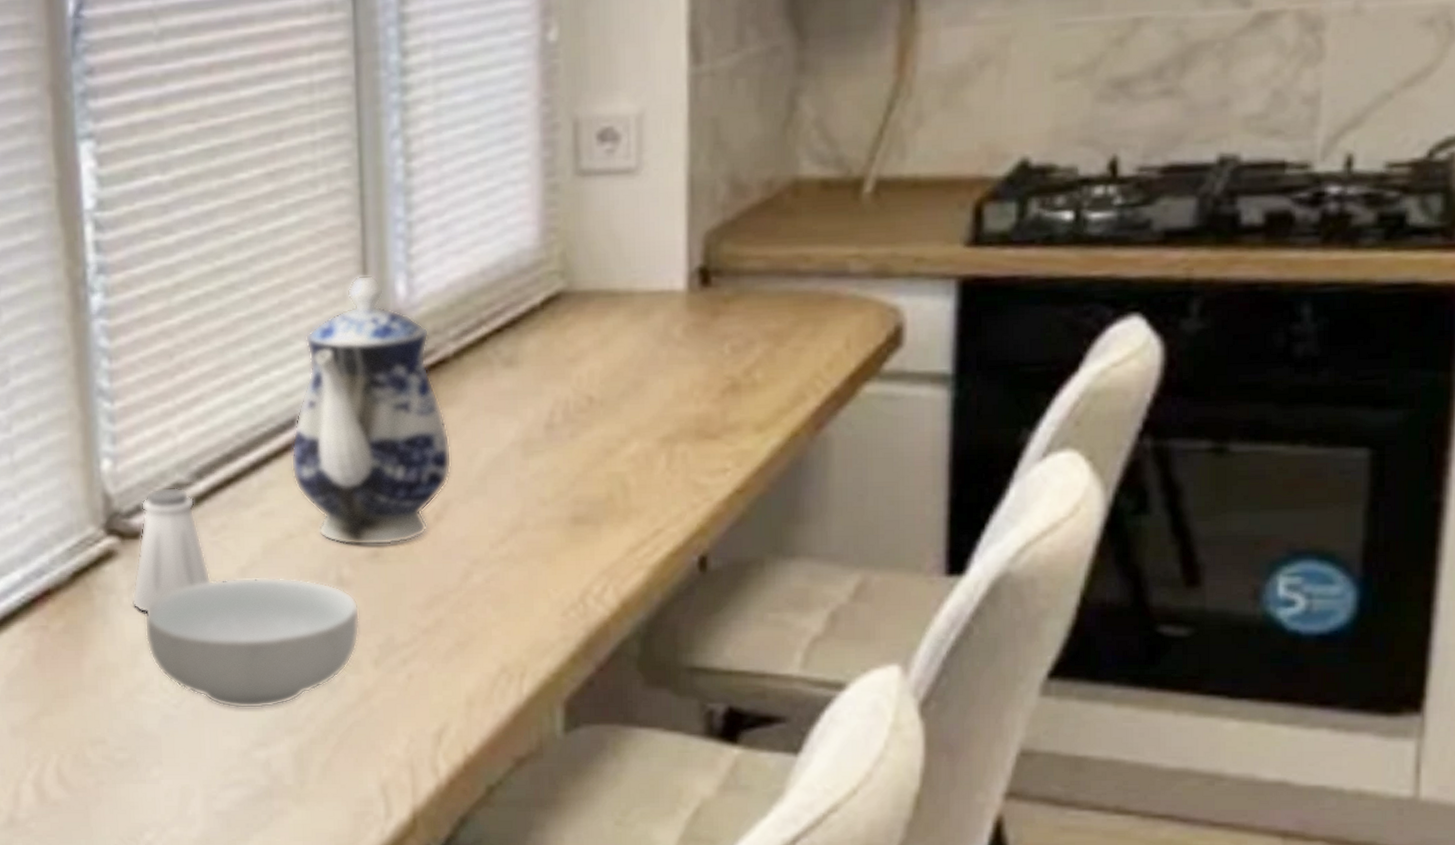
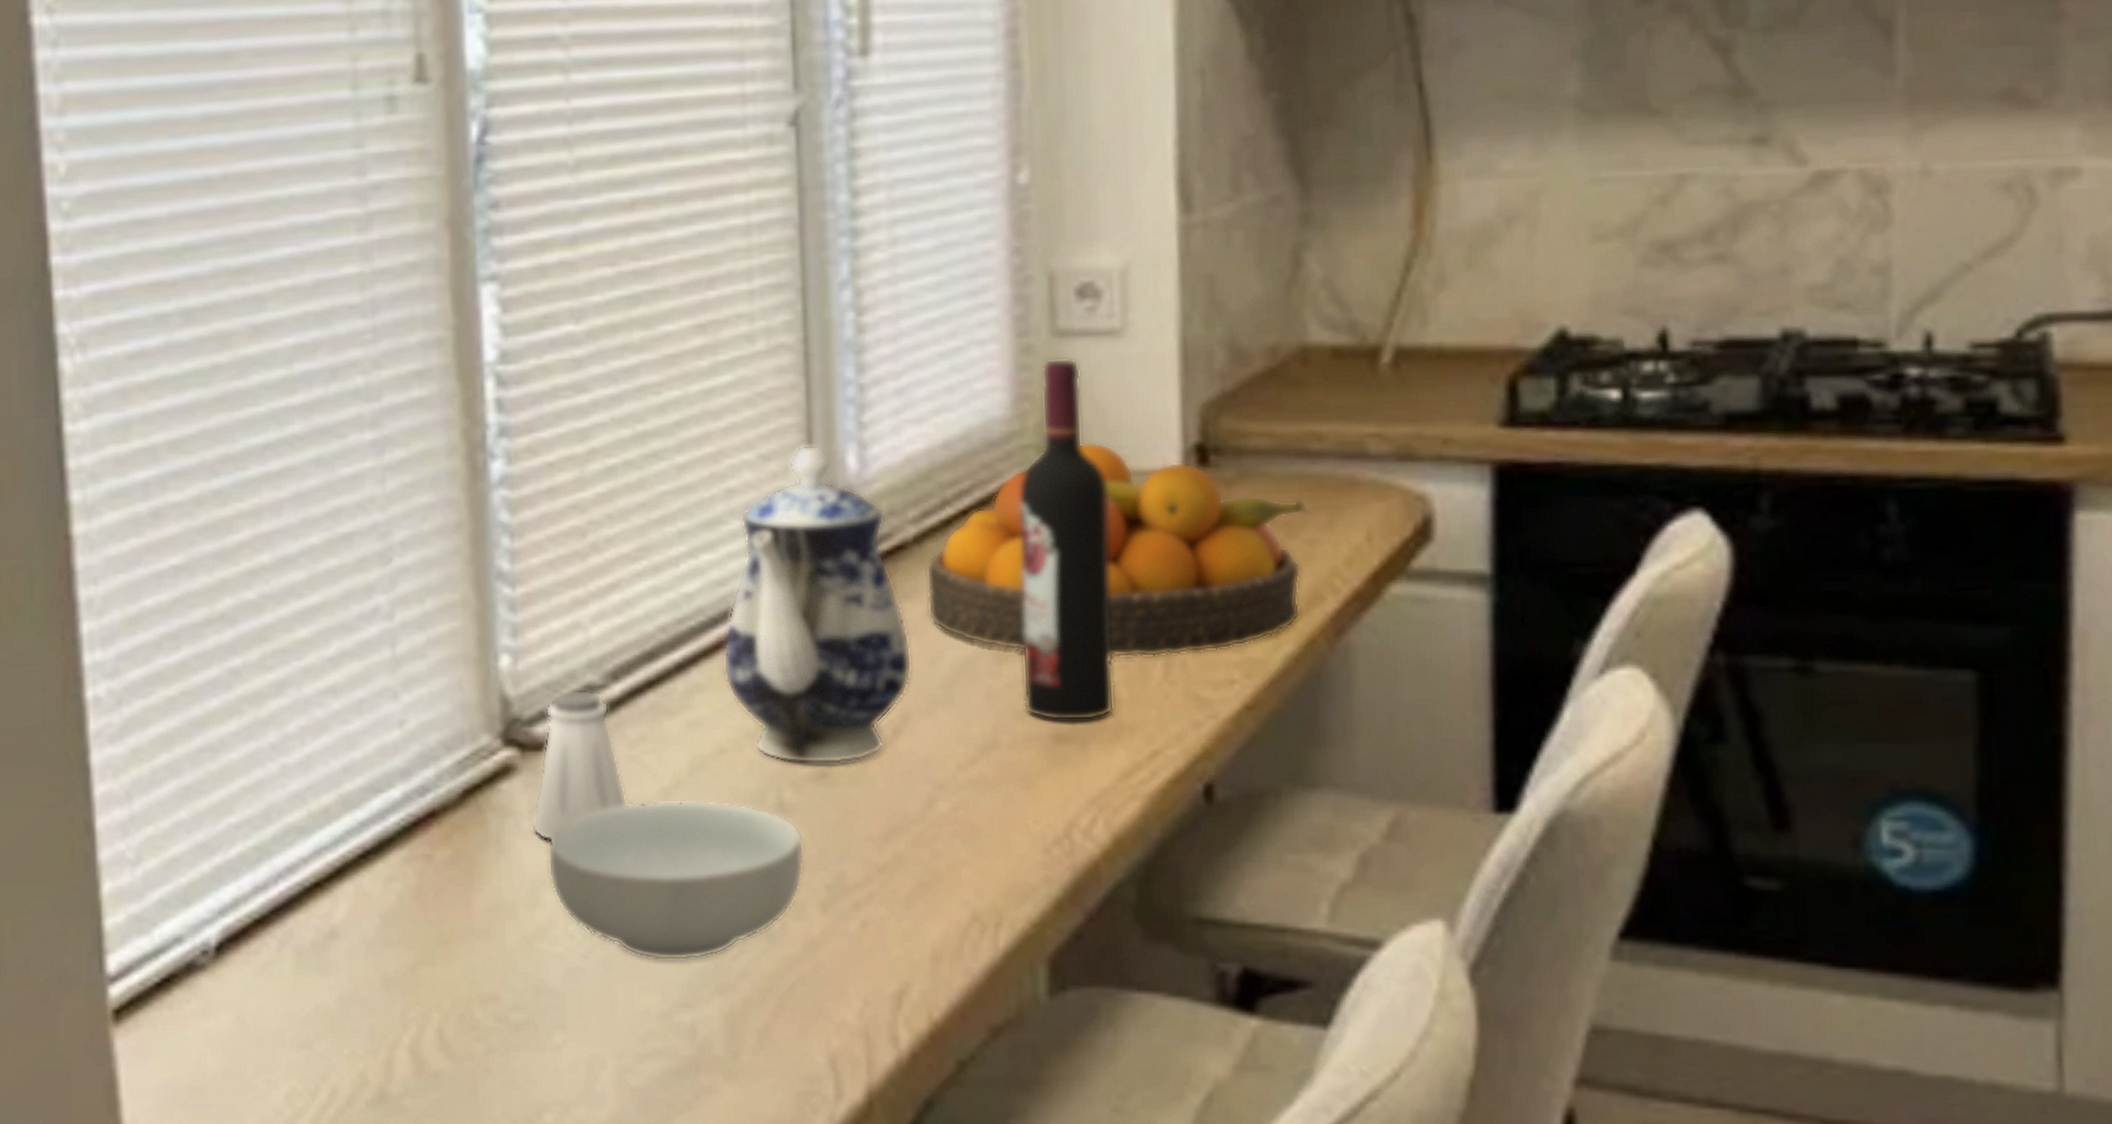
fruit bowl: none [464,266,796,452] -> present [926,441,1309,658]
wine bottle: none [544,194,626,506] -> present [1020,358,1116,722]

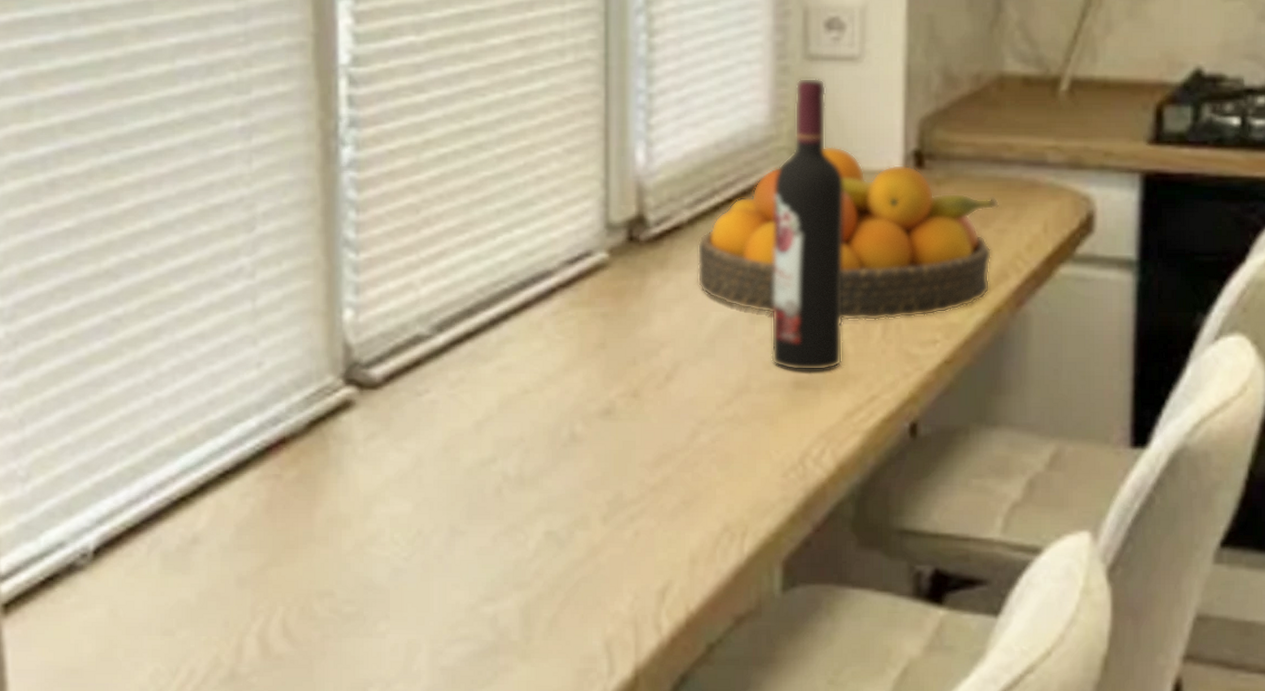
saltshaker: present [532,689,630,842] -> none [367,339,448,465]
cereal bowl: present [547,800,805,961] -> none [379,431,591,563]
teapot: present [722,445,912,764] -> none [529,142,683,403]

